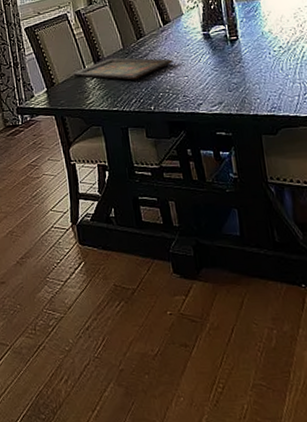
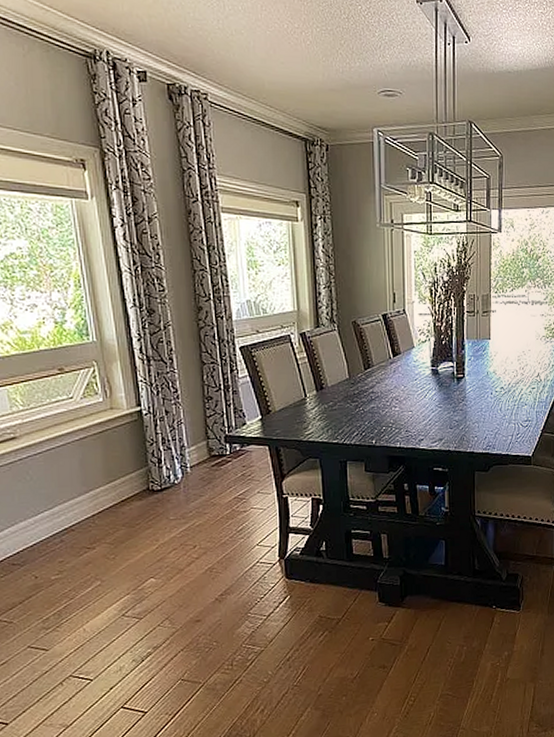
icon panel: present [73,58,173,80] -> none [292,387,399,412]

